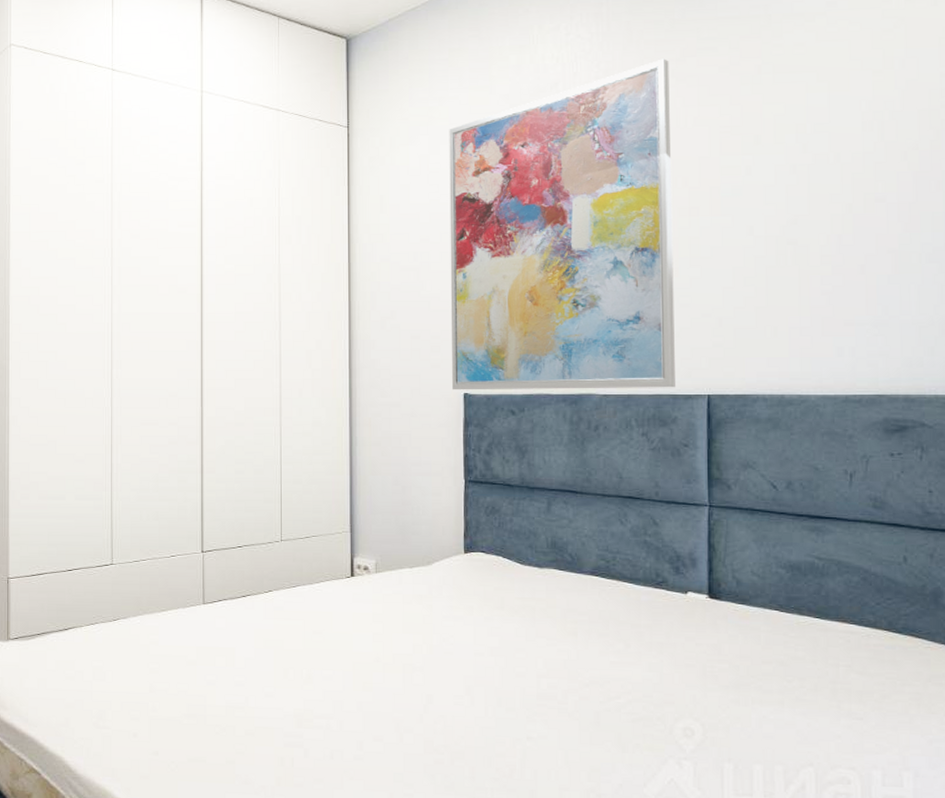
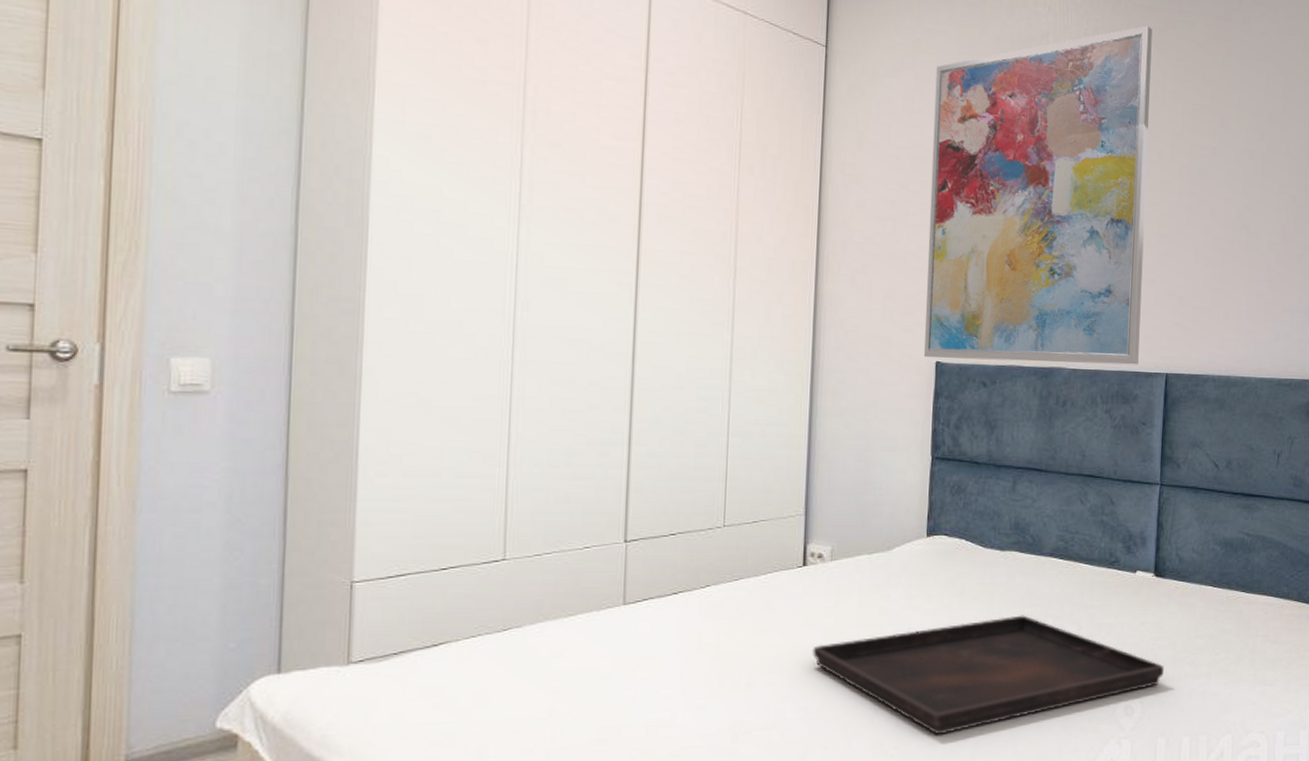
serving tray: none [363,630,726,738] -> present [811,615,1164,735]

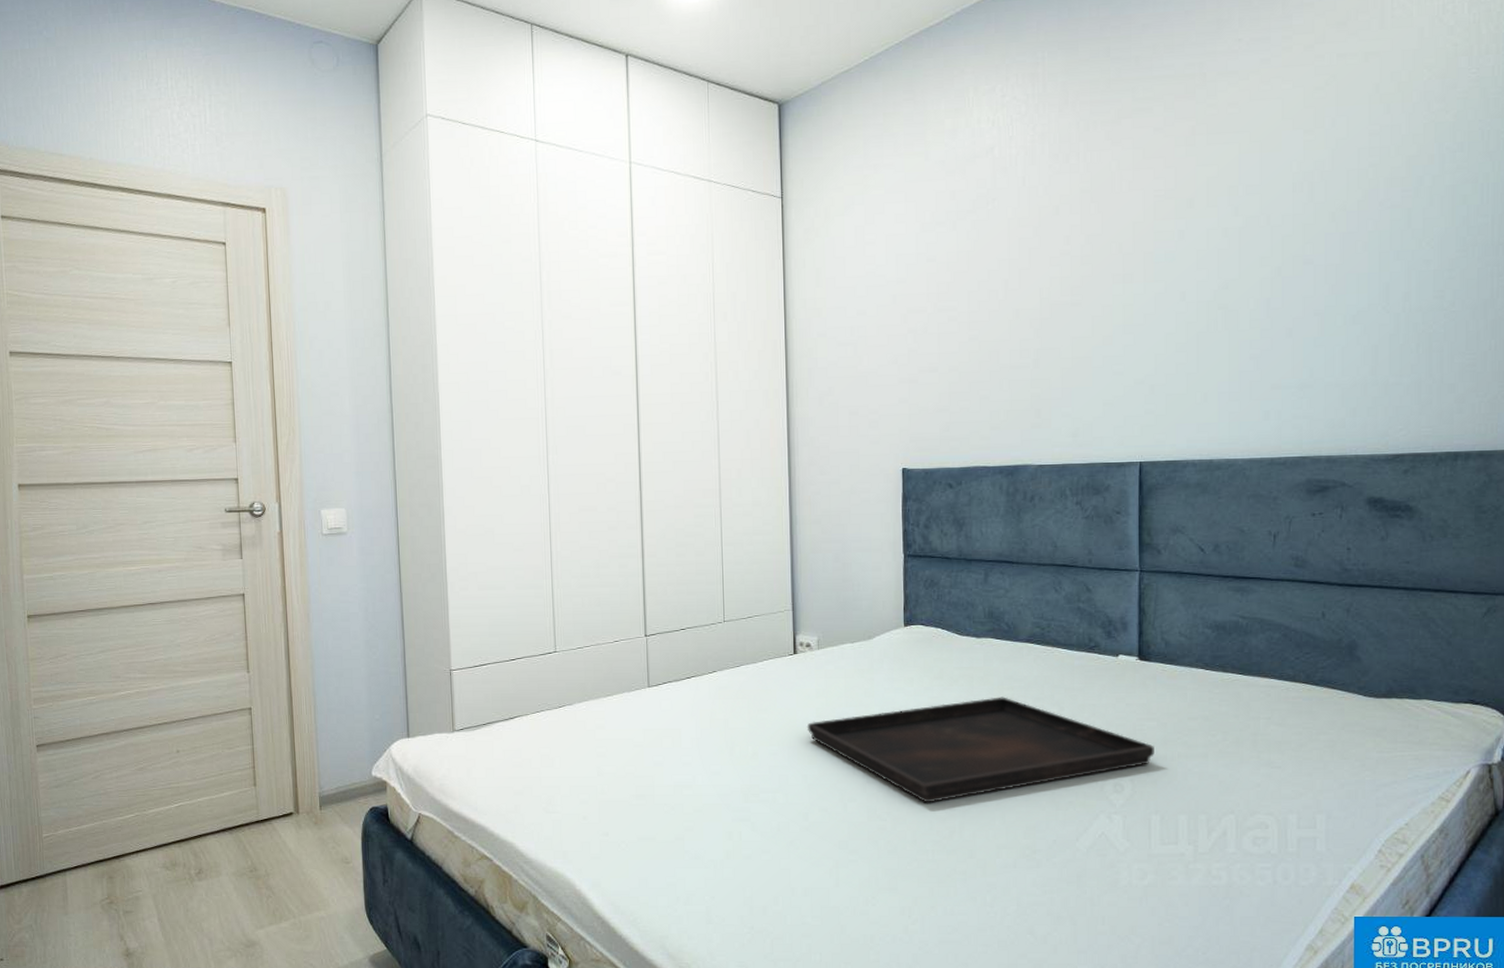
wall art: present [924,25,1153,365] -> none [884,120,1108,466]

